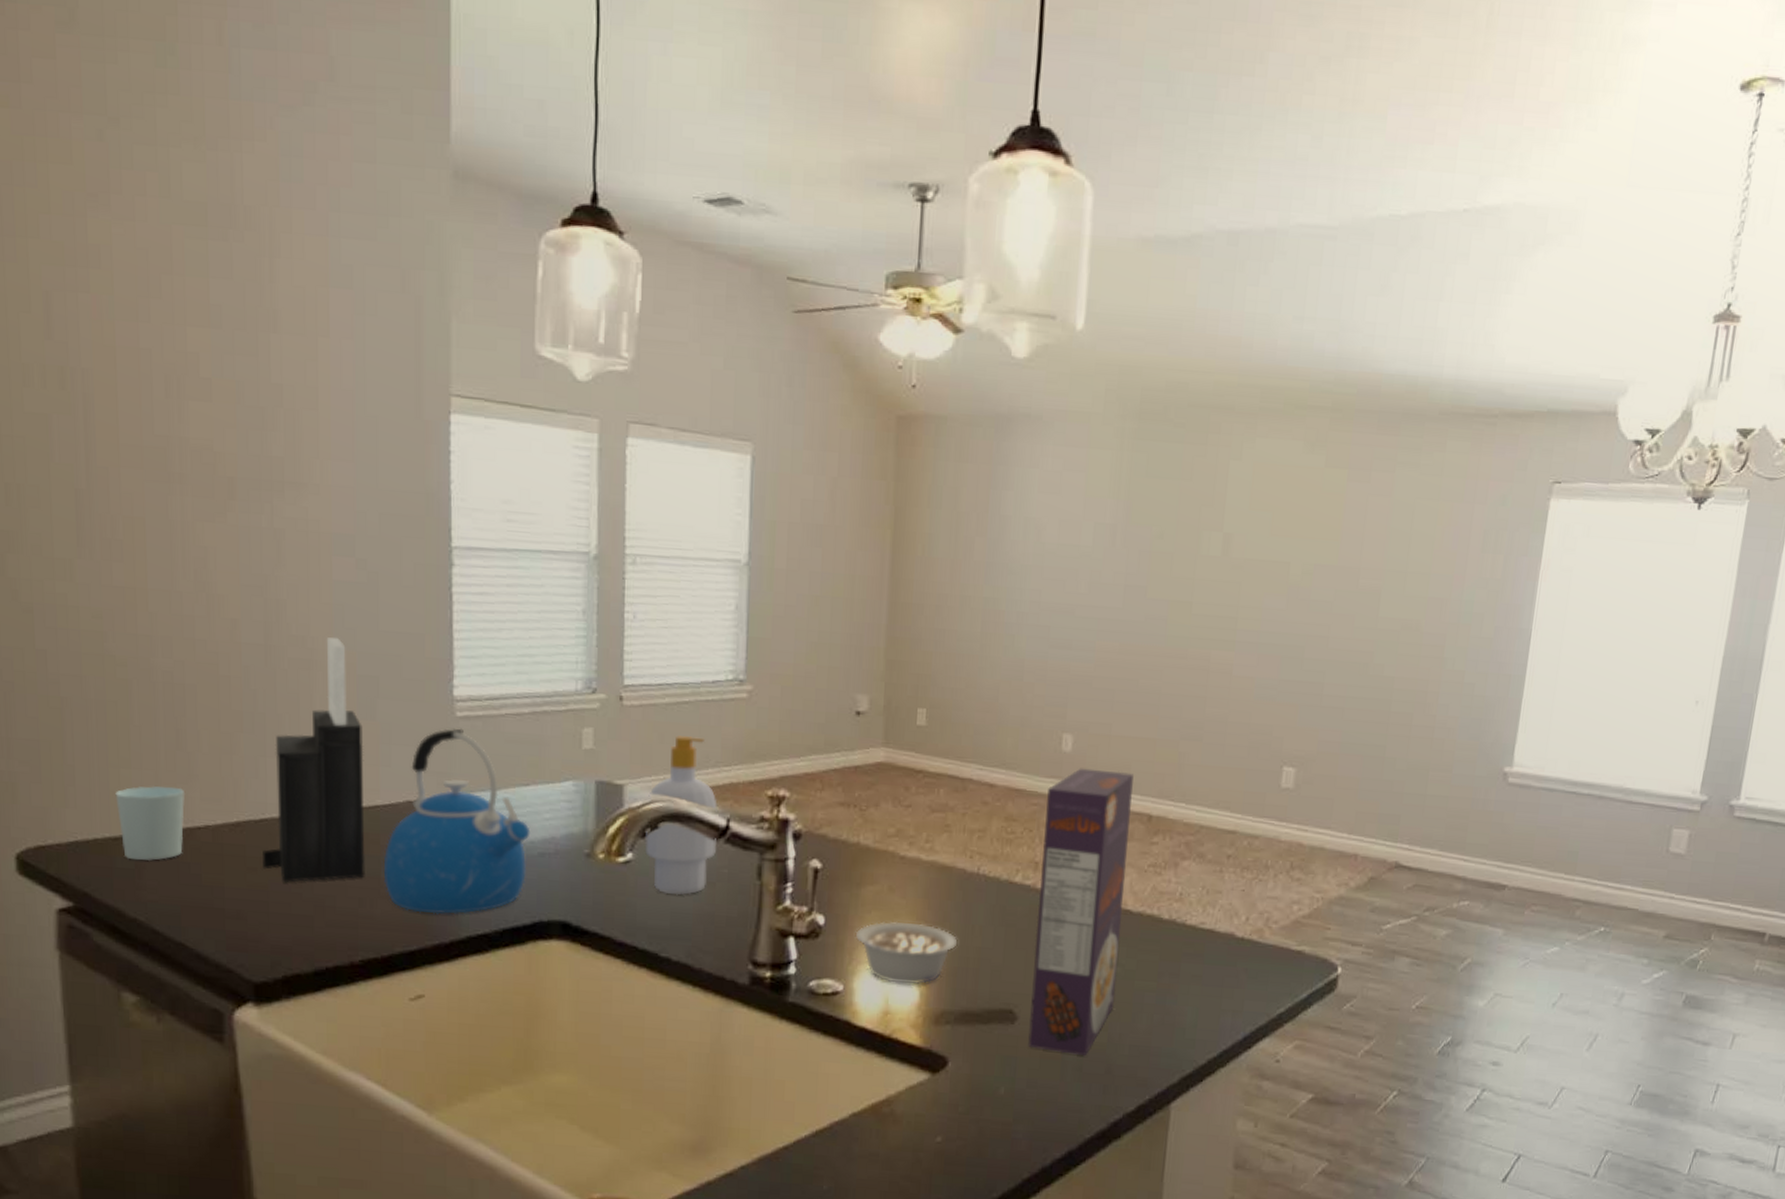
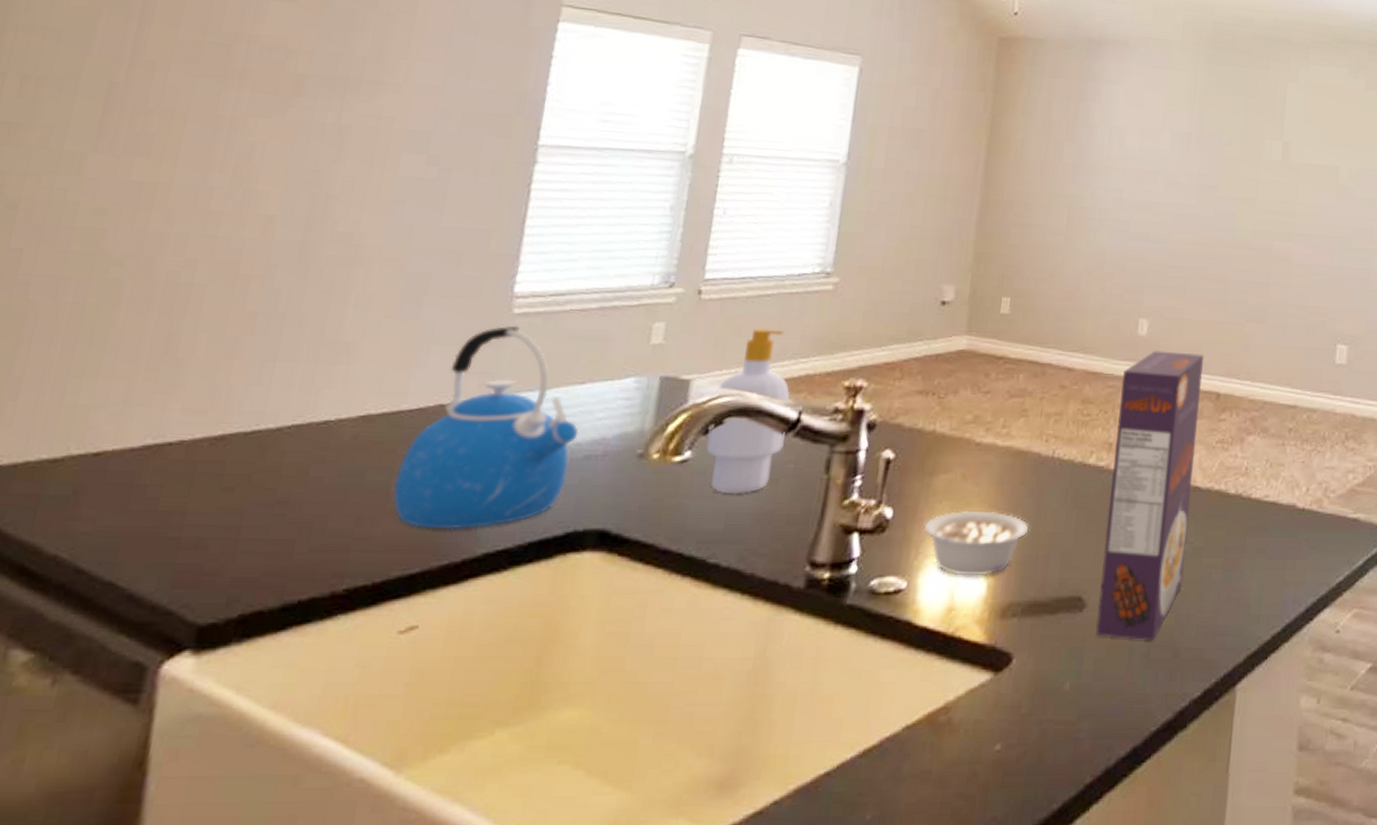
cup: present [115,785,185,861] -> none [61,396,162,484]
knife block: present [263,637,365,883] -> none [242,234,402,503]

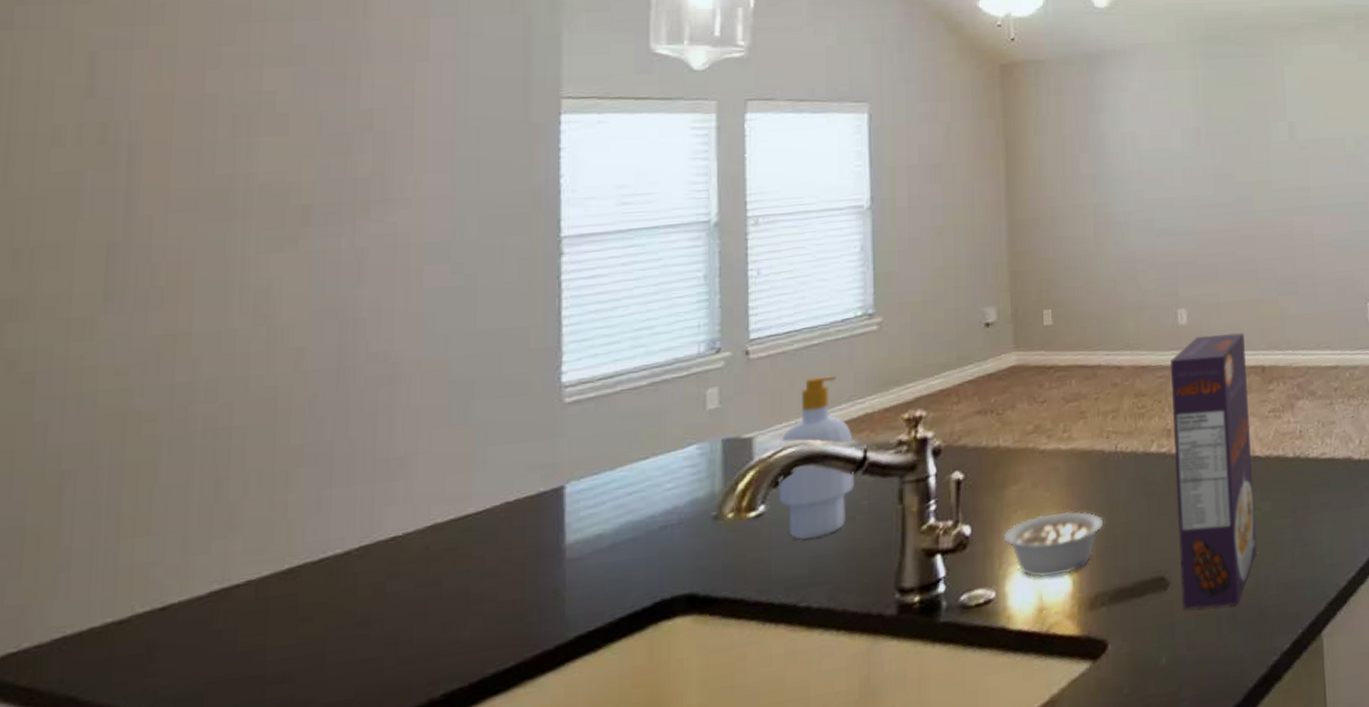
kettle: present [393,325,579,530] -> none [474,414,650,624]

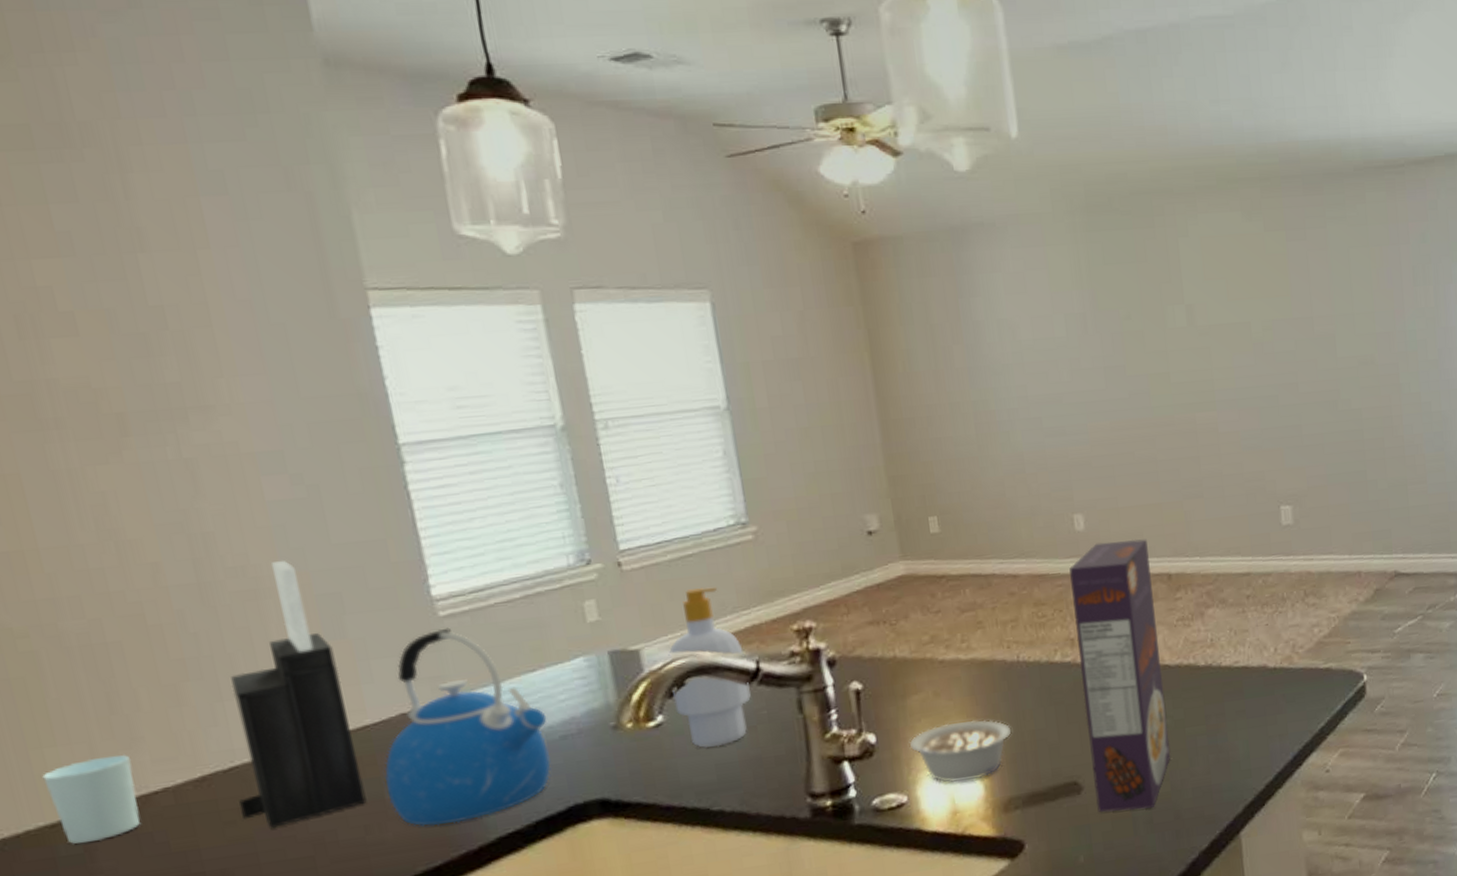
cup: none [125,545,221,643] -> present [42,755,140,844]
knife block: none [320,347,455,627] -> present [231,561,367,829]
kettle: none [474,414,650,624] -> present [385,627,551,827]

